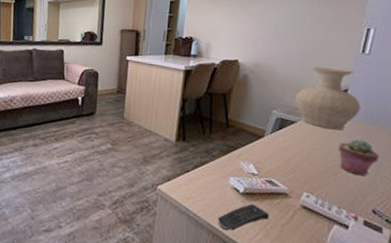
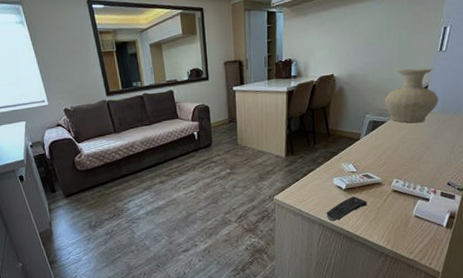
potted succulent: present [338,139,379,177] -> none [421,127,453,158]

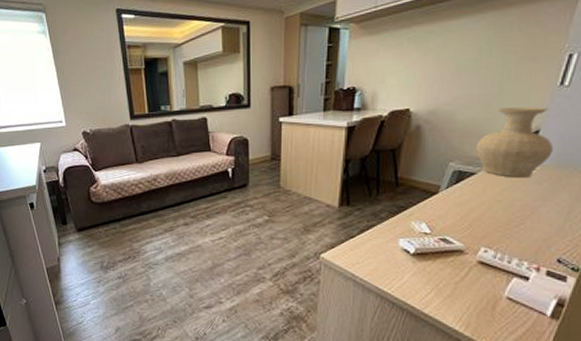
remote control: present [326,196,367,222] -> none [386,264,442,293]

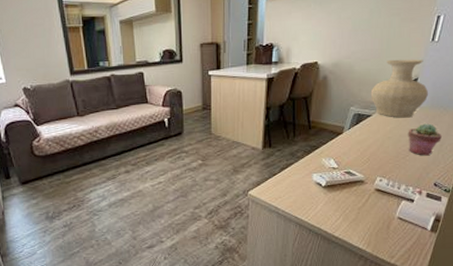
potted succulent: none [523,185,570,225] -> present [408,123,442,156]

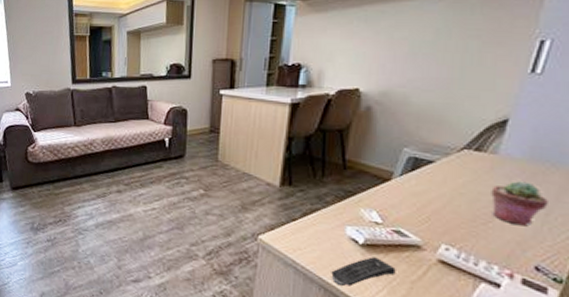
remote control: none [304,194,348,221] -> present [331,256,396,287]
vase: present [370,59,428,118] -> none [434,92,525,171]

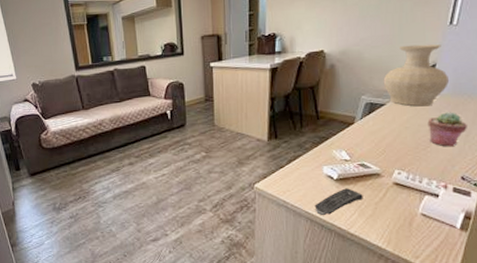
vase: none [434,92,525,171] -> present [383,44,449,107]

